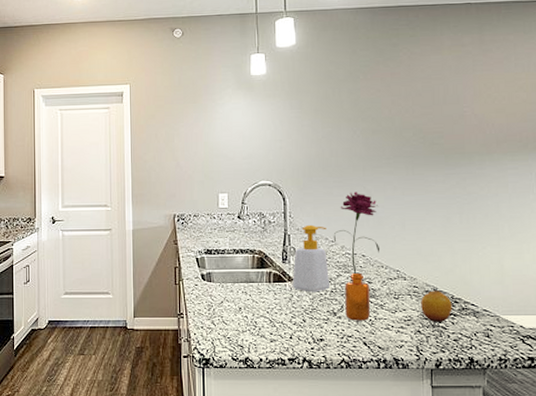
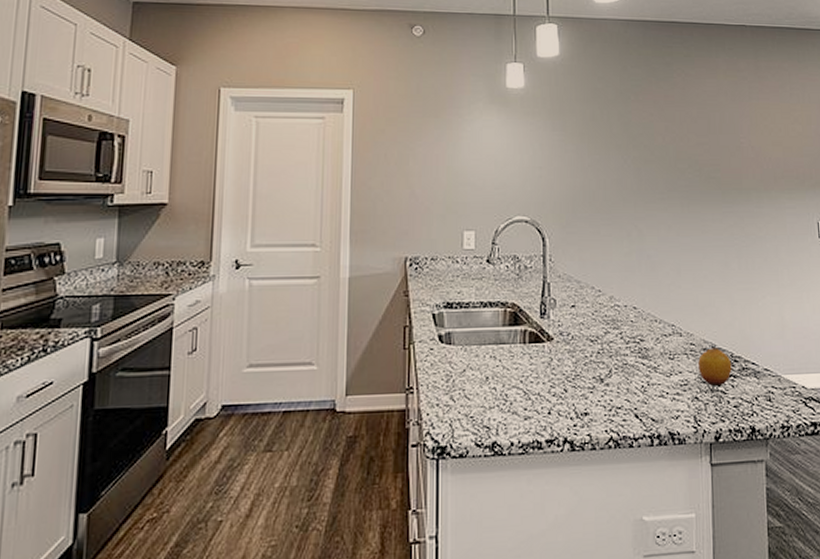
soap bottle: present [293,224,329,292] -> none [552,270,596,355]
flower: present [333,192,380,321] -> none [600,231,654,388]

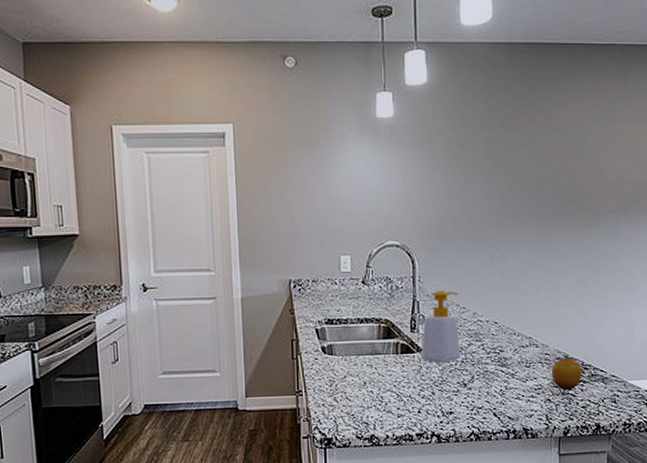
soap bottle: none [552,270,596,355] -> present [422,290,460,363]

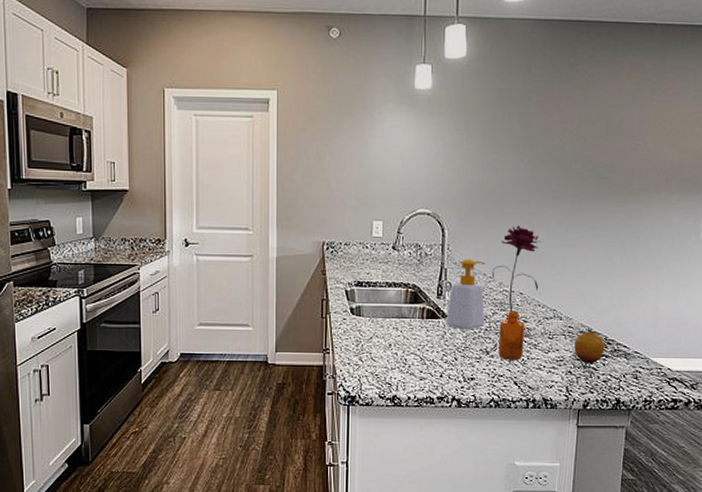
flower: none [465,253,513,392] -> present [491,225,540,360]

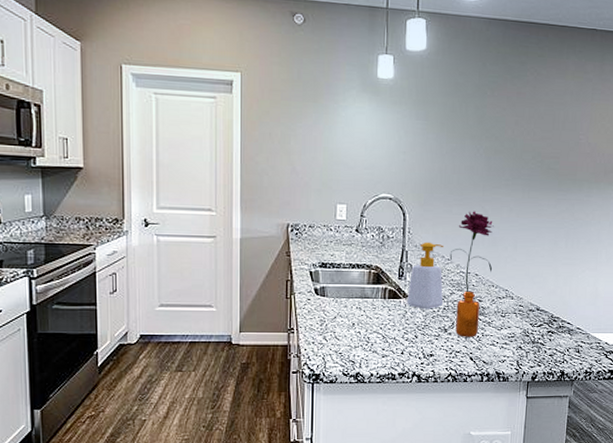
fruit: present [574,331,605,364] -> none [524,310,551,340]

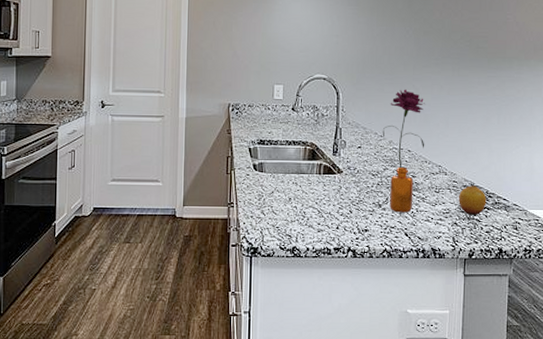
soap bottle: present [407,242,444,309] -> none [342,119,377,185]
fruit: none [524,310,551,340] -> present [459,185,487,216]

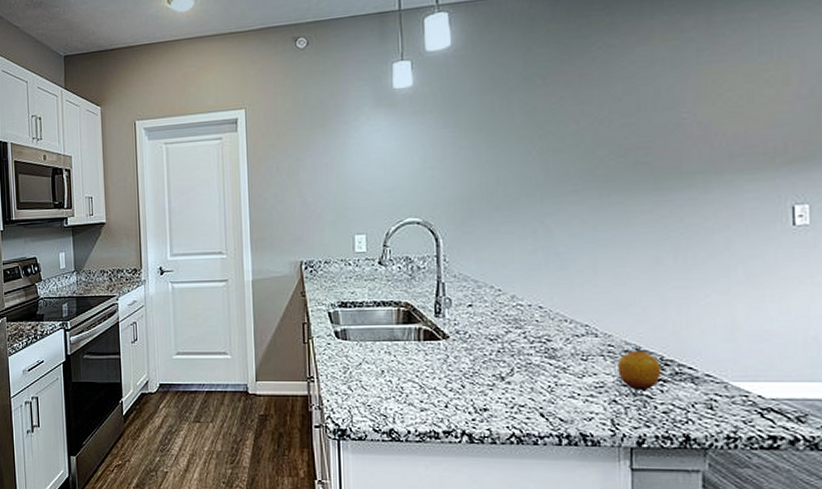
flower: present [382,89,425,213] -> none [500,228,563,387]

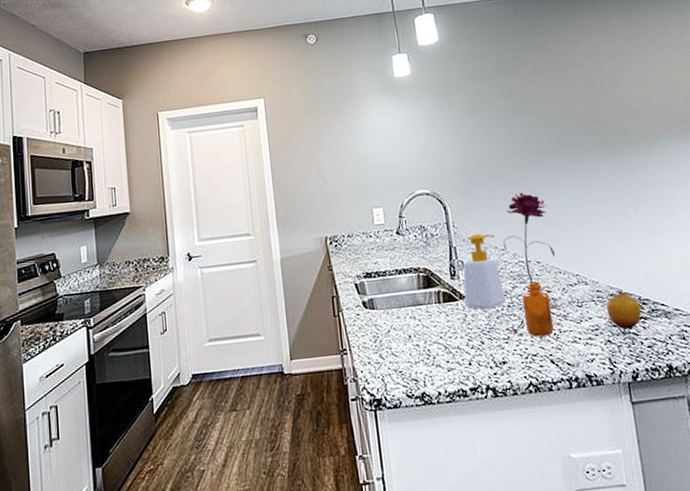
soap bottle: none [448,270,496,353] -> present [463,233,506,310]
flower: none [500,228,563,387] -> present [503,192,556,337]

